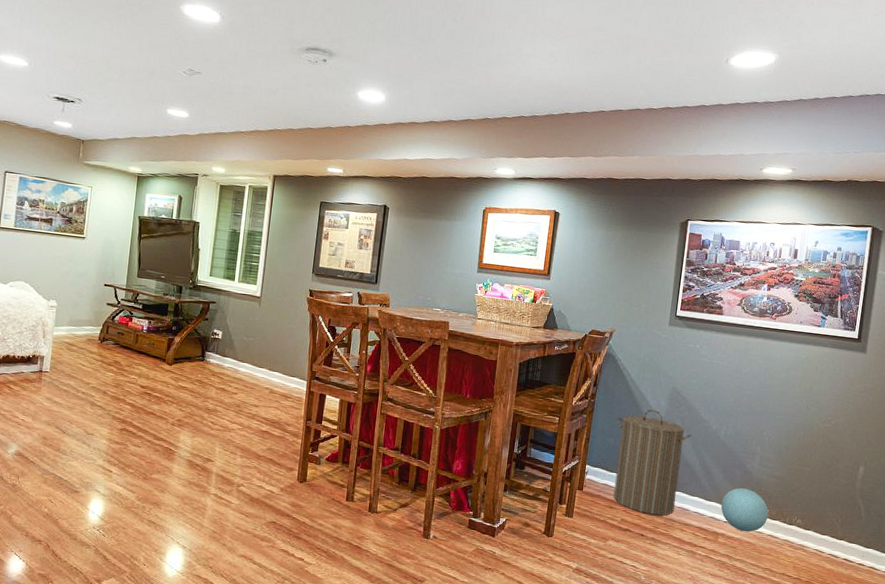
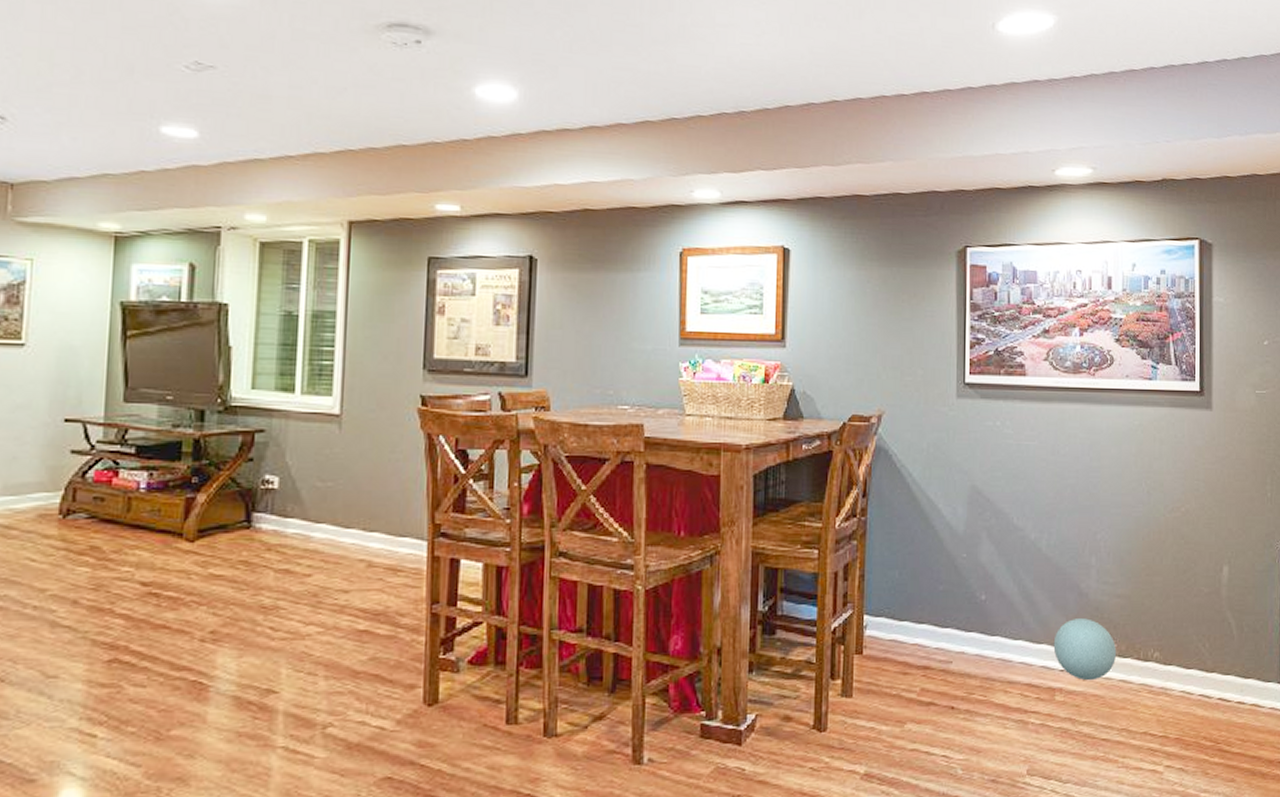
laundry hamper: present [613,409,691,516] -> none [899,520,1003,676]

